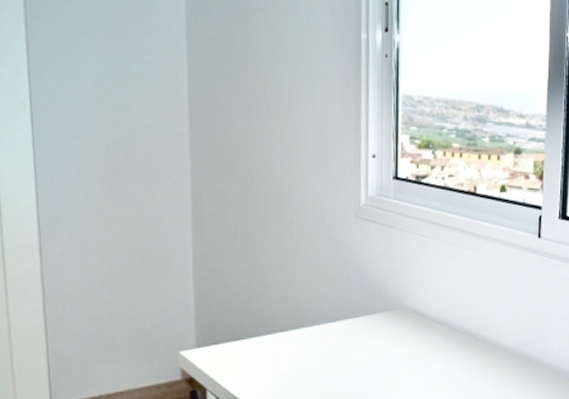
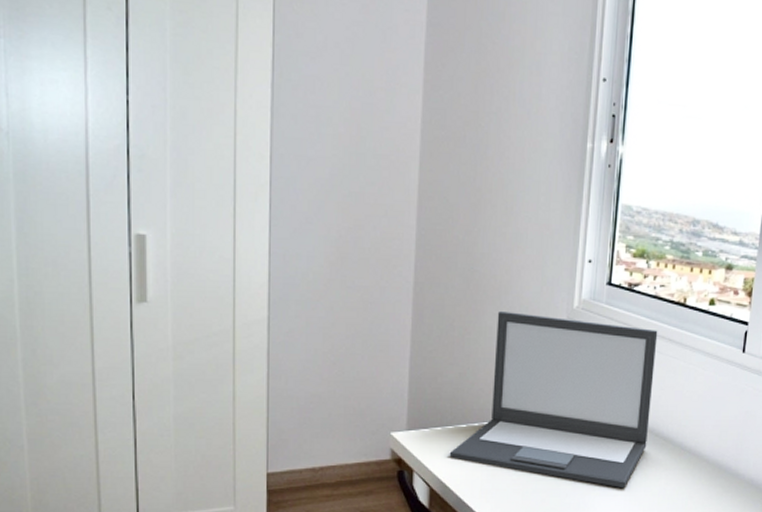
laptop: none [243,215,450,389] -> present [449,311,658,489]

